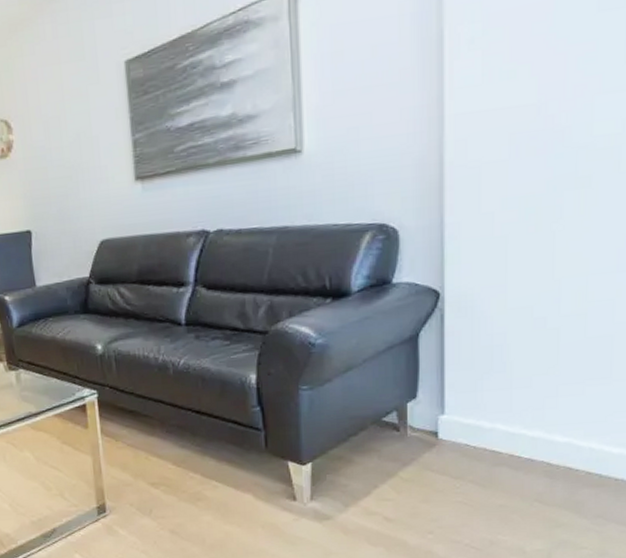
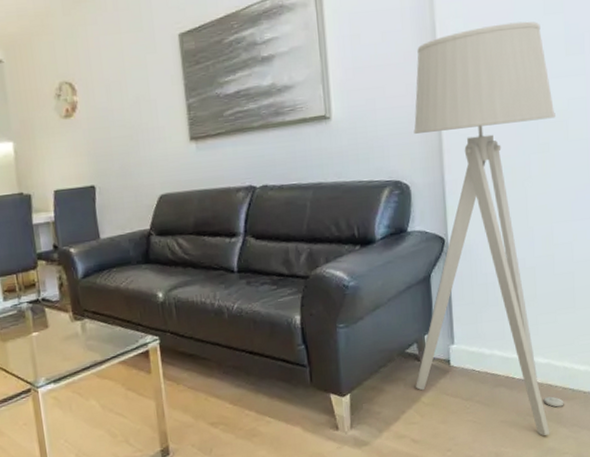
floor lamp: none [393,21,604,527] -> present [414,21,564,437]

